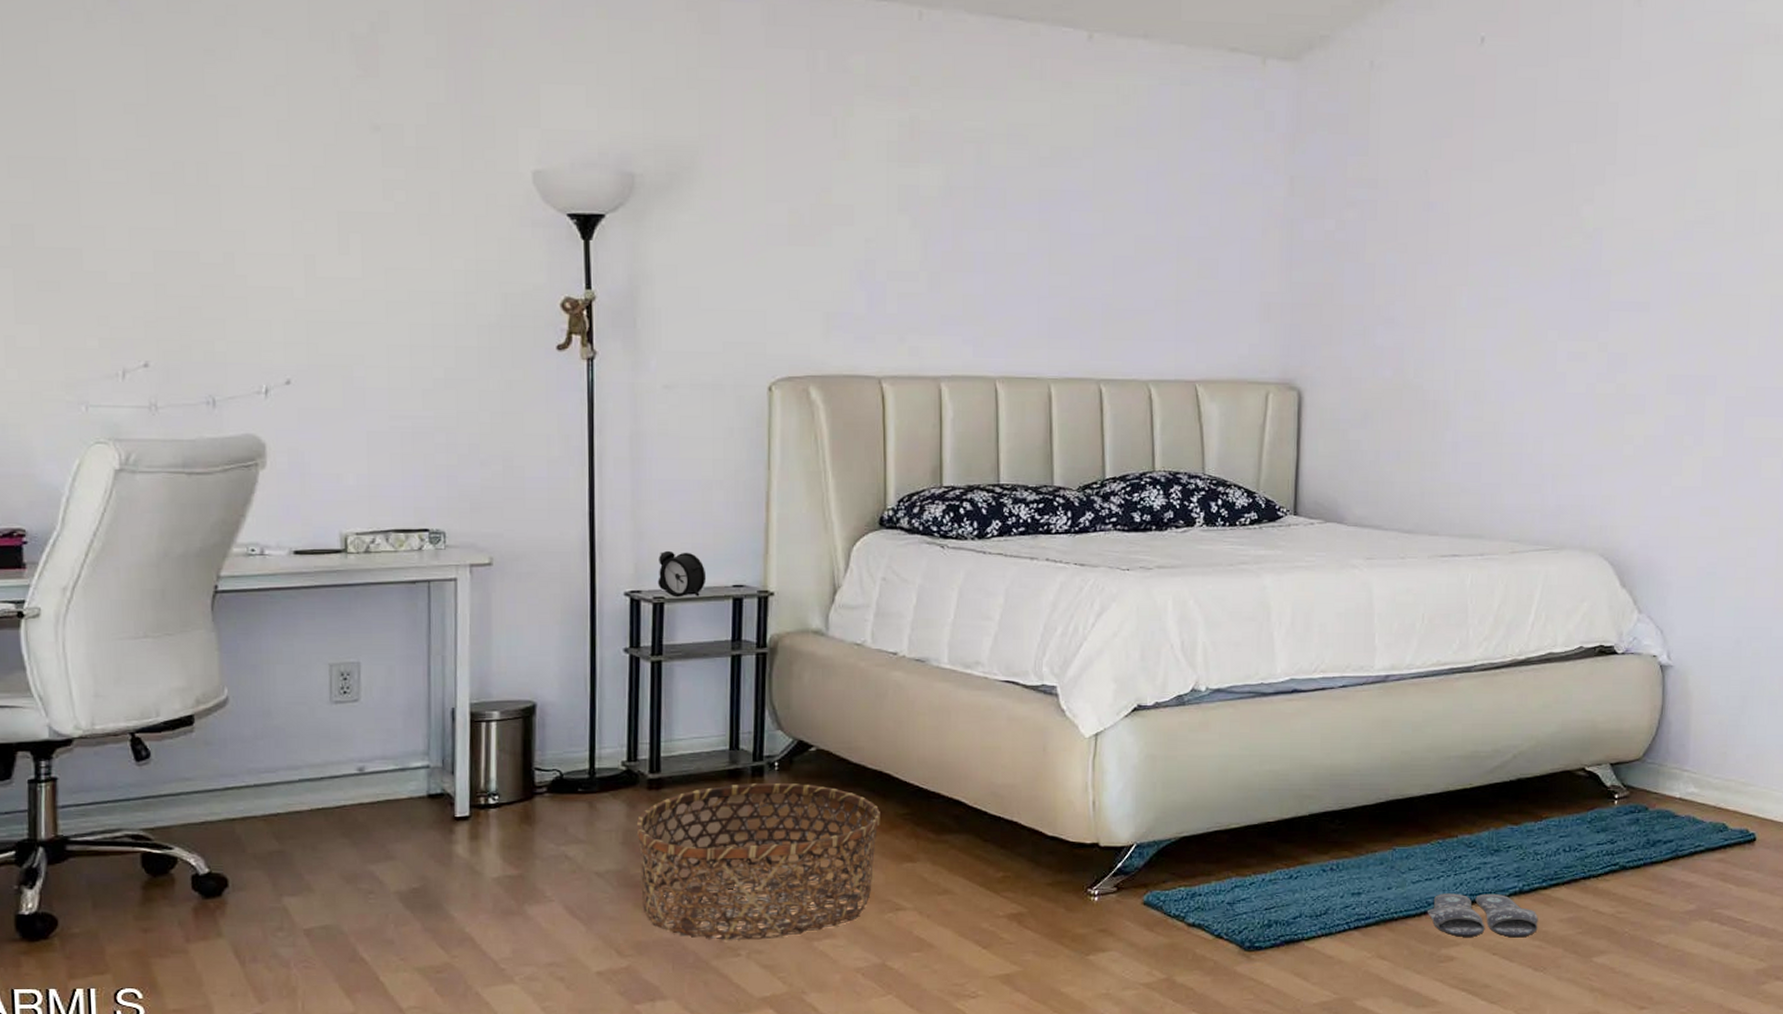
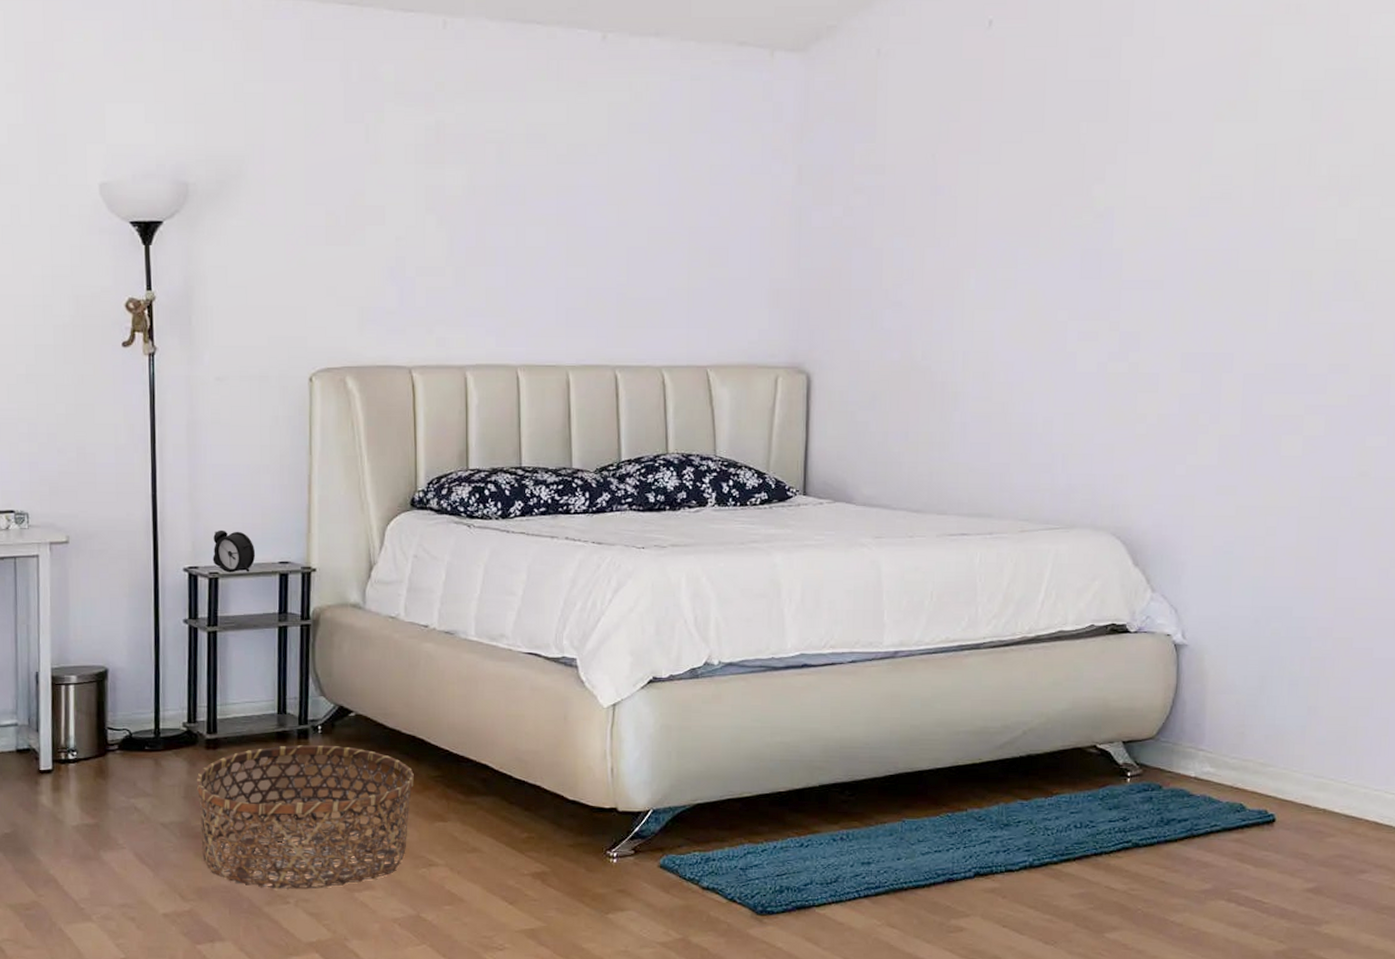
slippers: present [1427,893,1538,938] -> none [936,865,1049,911]

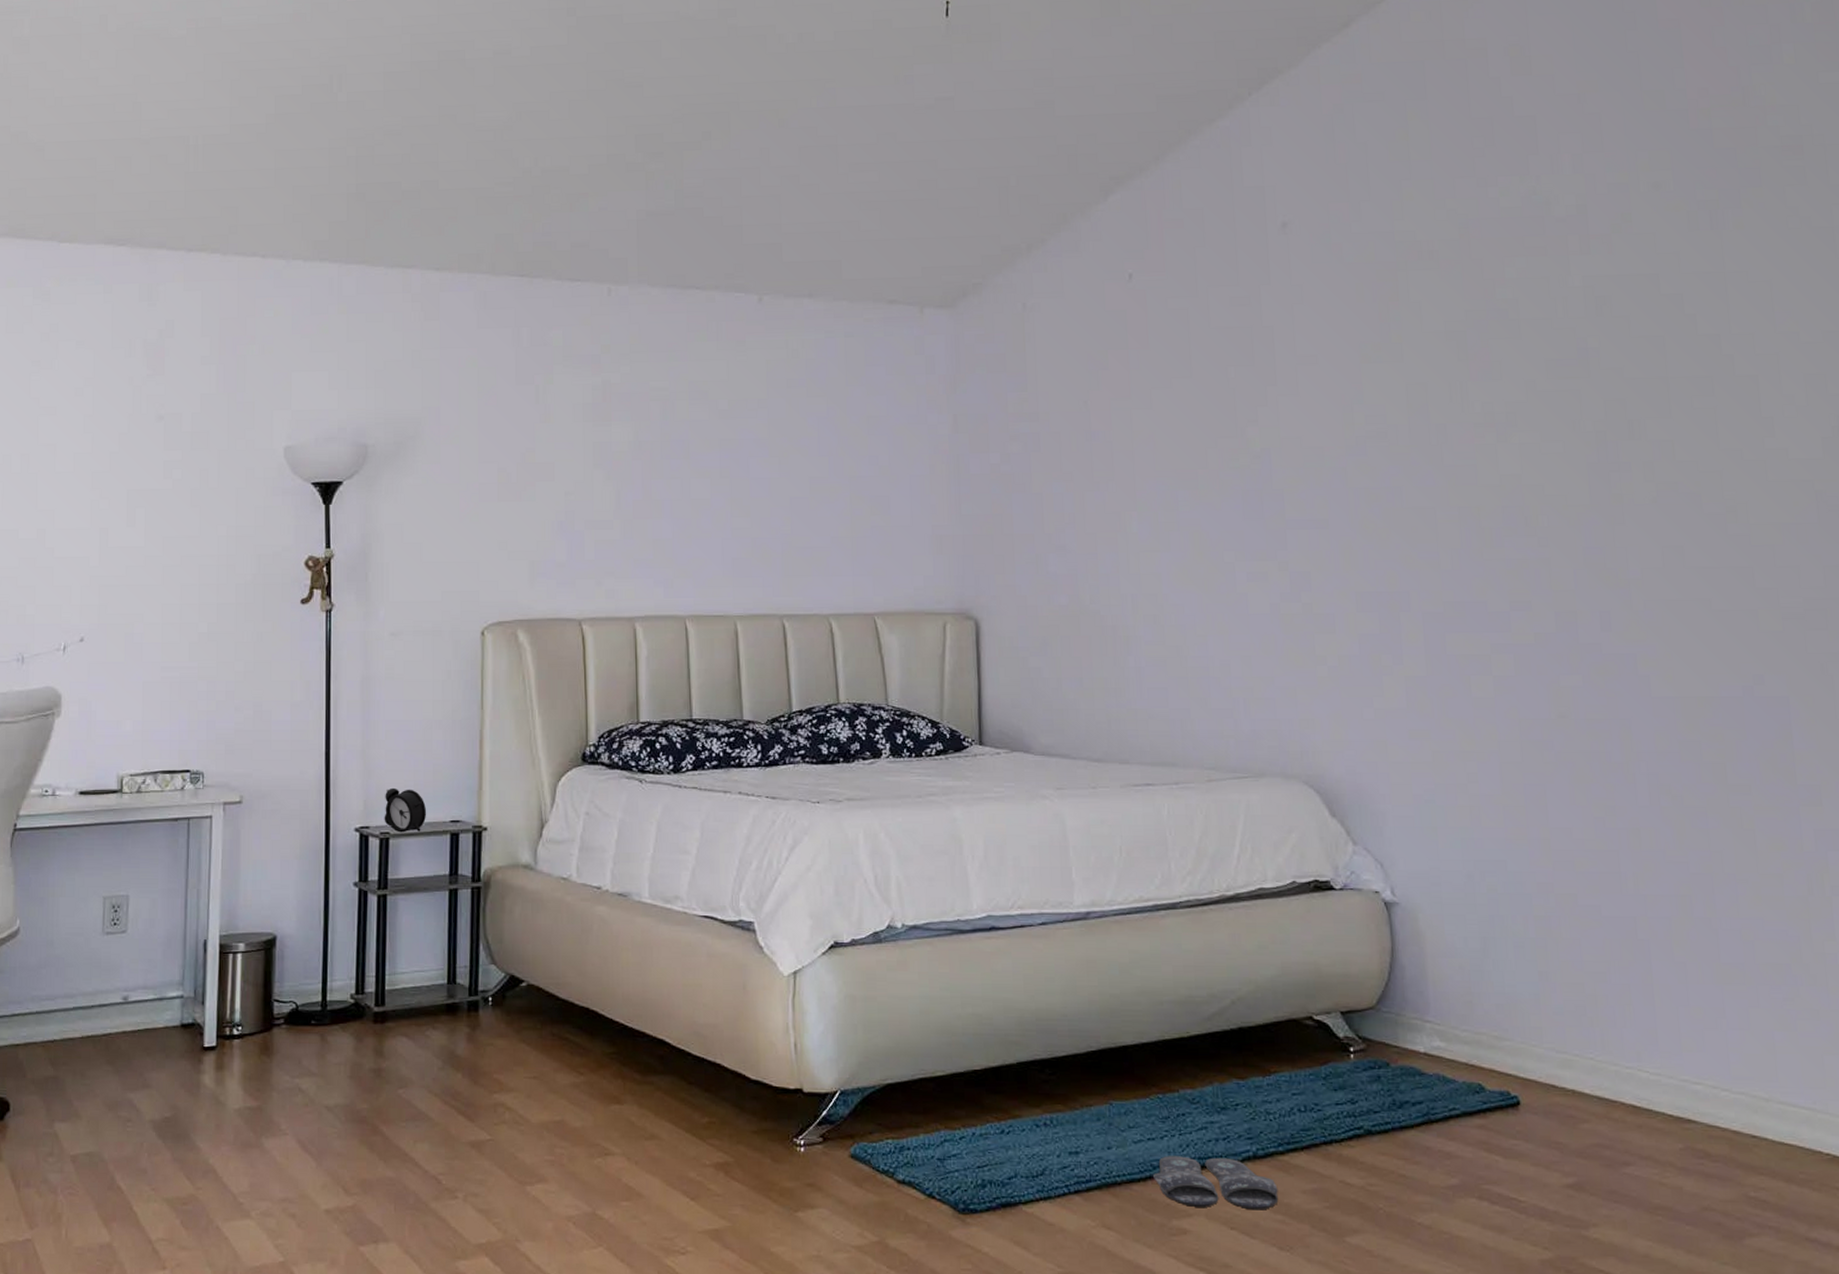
basket: present [196,745,414,890] -> none [363,1018,588,1182]
slippers: none [936,865,1049,911] -> present [1152,1156,1279,1210]

